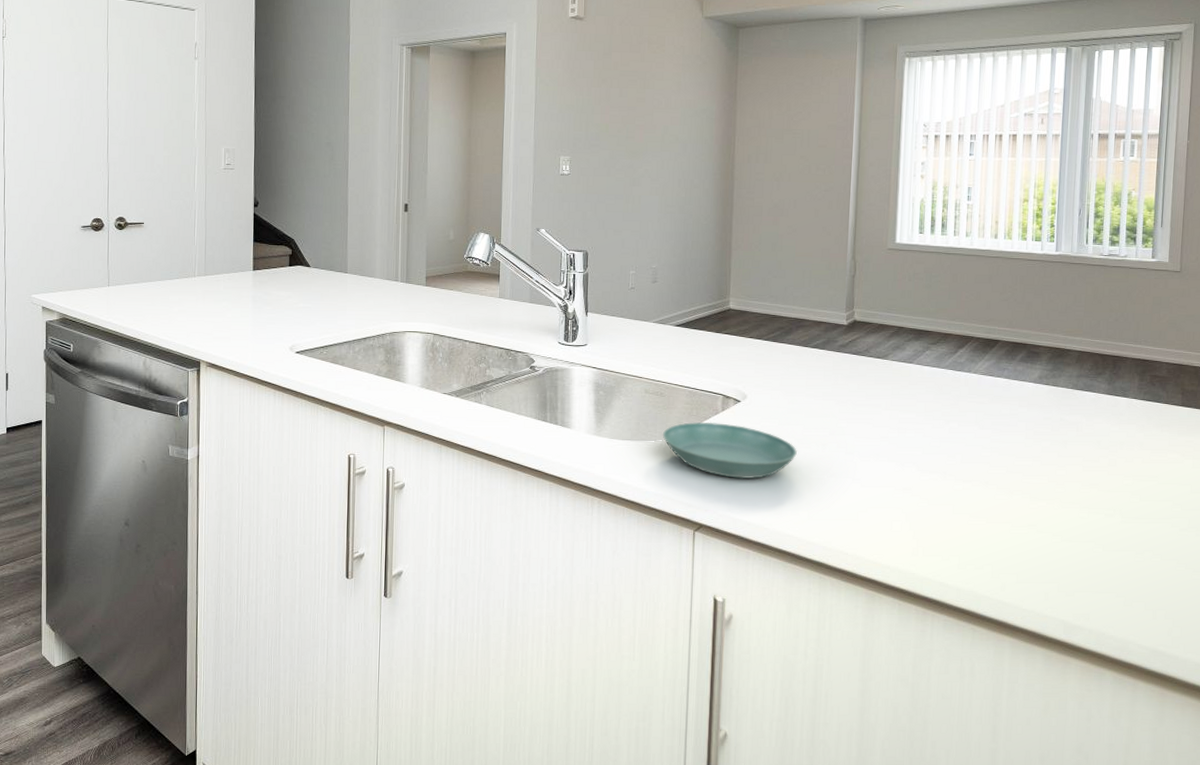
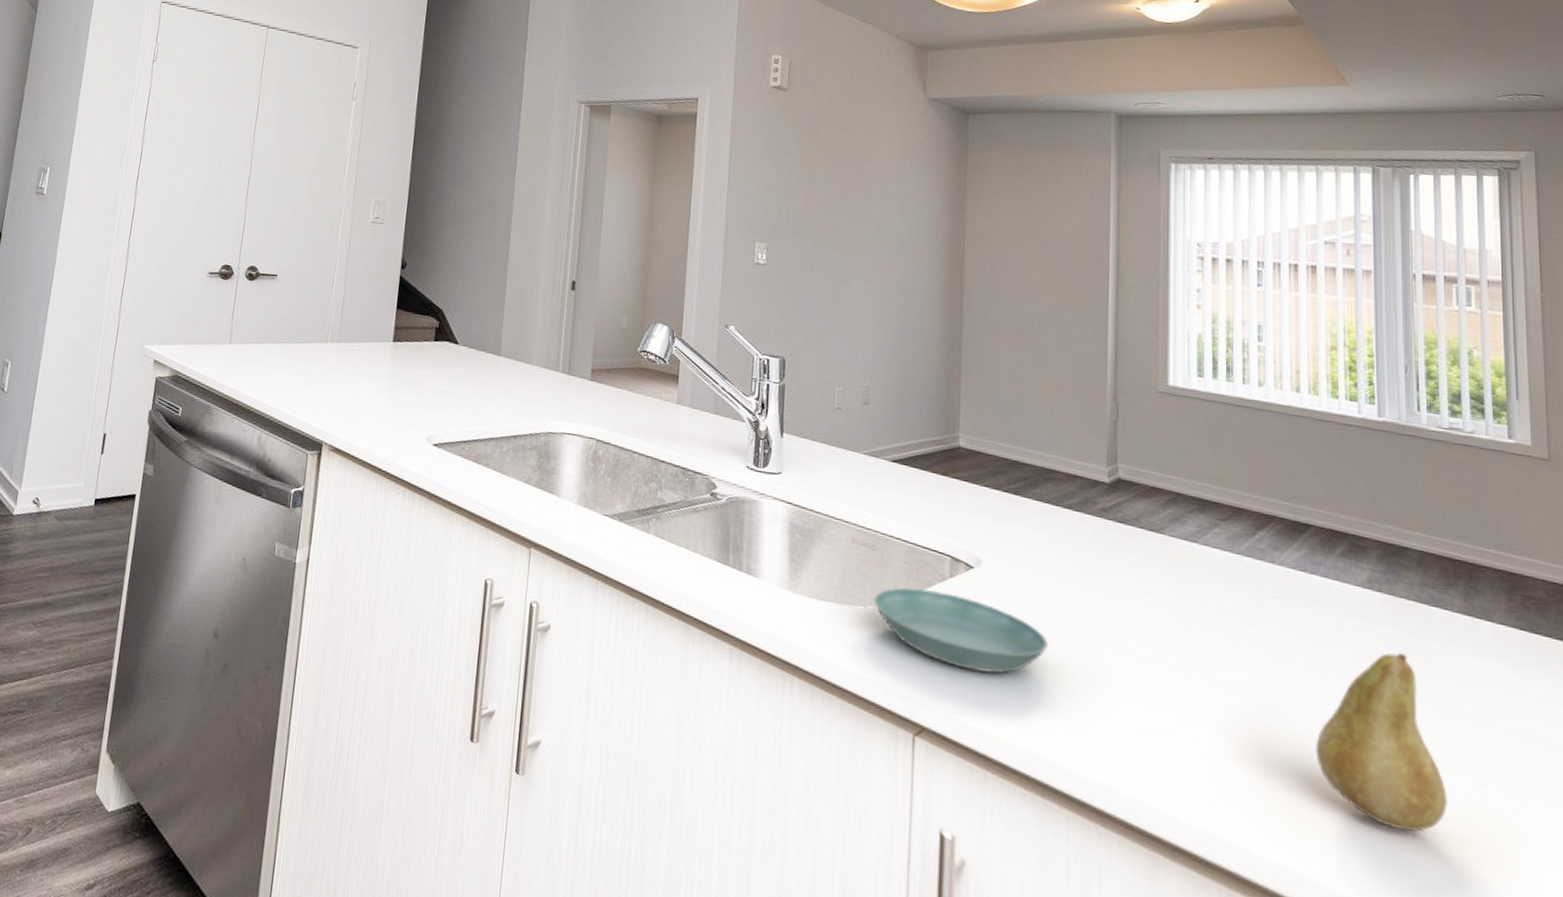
fruit: none [992,428,1085,553] -> present [1315,653,1449,833]

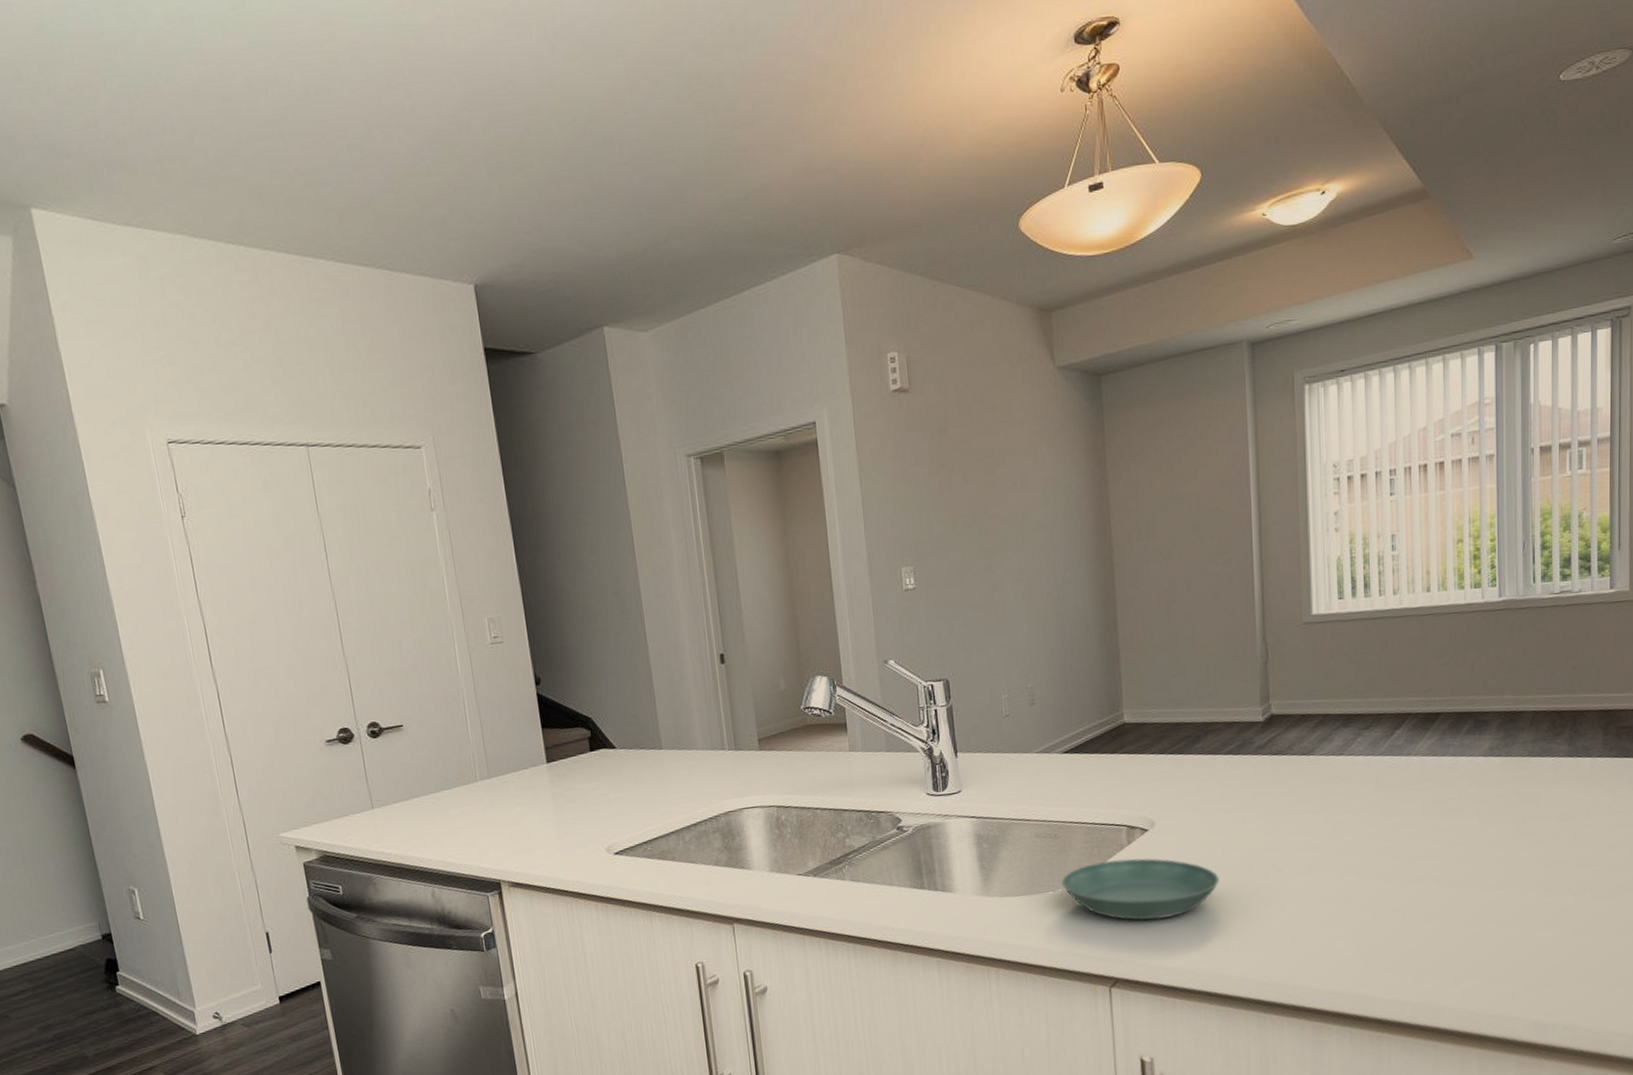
fruit: present [1315,653,1449,833] -> none [1446,804,1552,948]

